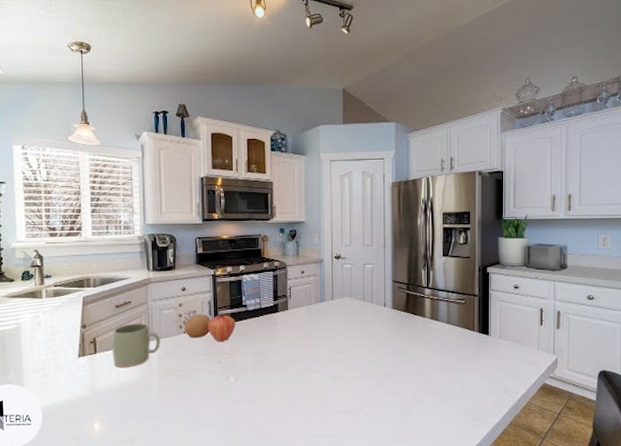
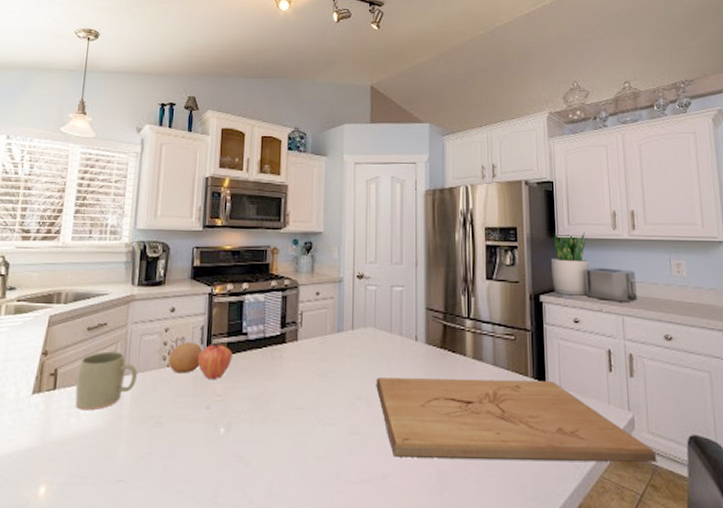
cutting board: none [353,334,573,394] -> present [376,378,657,462]

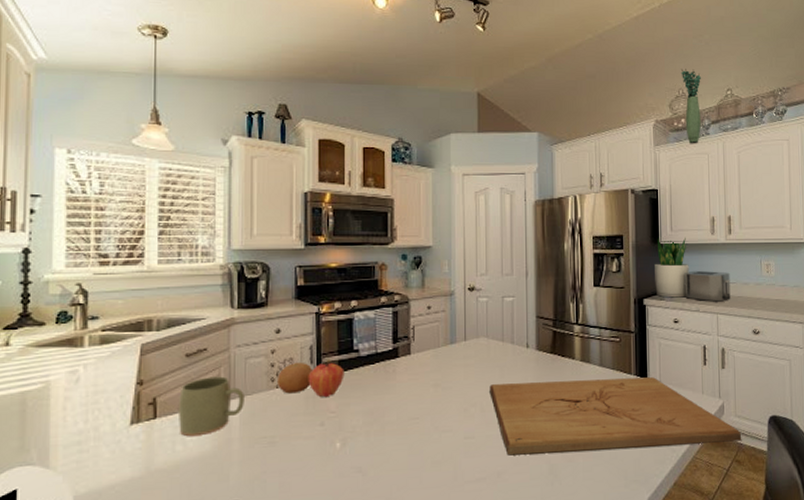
vase: none [574,62,598,136] -> present [680,69,701,144]

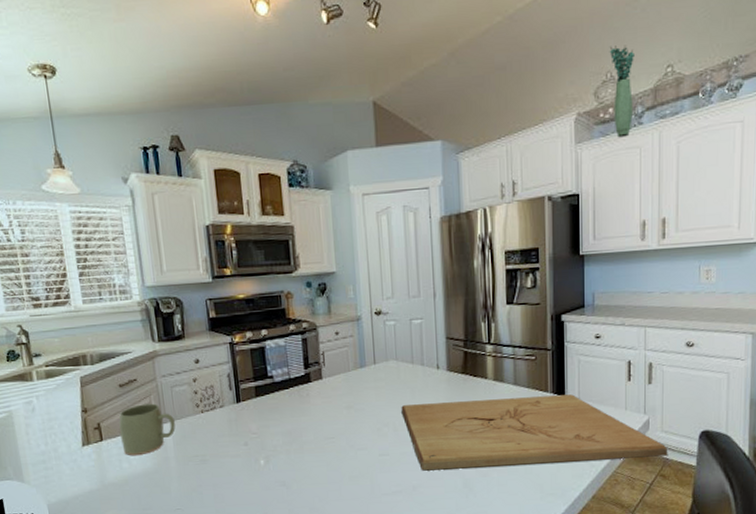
fruit: present [278,362,312,394] -> none [201,388,232,418]
fruit: present [308,359,344,398] -> none [228,385,262,421]
planter: present [655,237,689,298] -> none [574,245,614,313]
toaster: present [684,270,731,303] -> none [608,280,662,316]

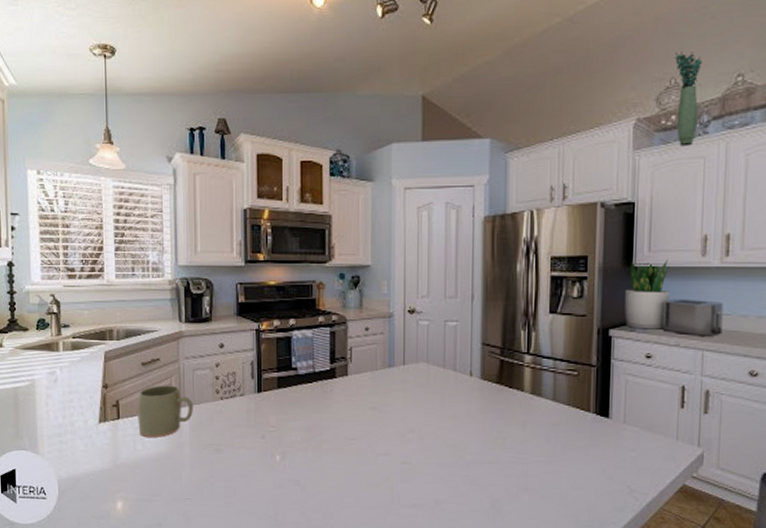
cutting board: present [401,394,668,471] -> none [429,412,725,497]
planter: none [574,245,614,313] -> present [624,259,670,330]
toaster: none [608,280,662,316] -> present [662,298,724,338]

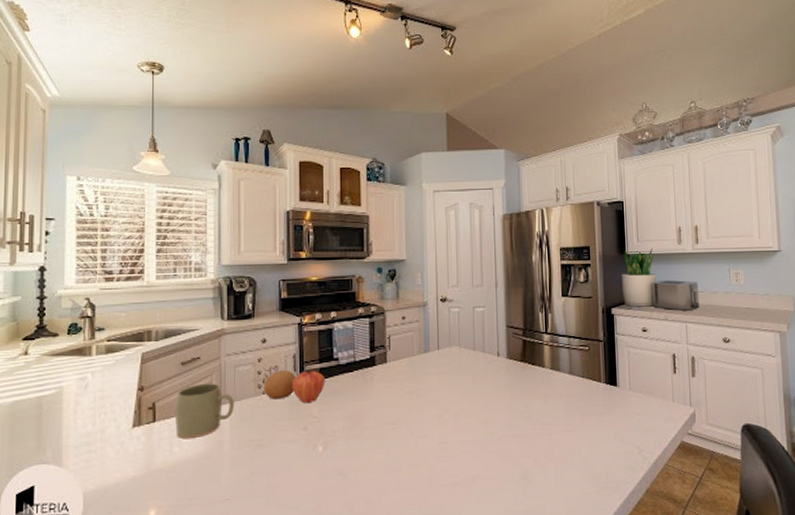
fruit: none [222,376,253,406] -> present [264,369,296,400]
fruit: none [249,375,284,412] -> present [292,367,325,404]
vase: present [674,52,702,146] -> none [643,83,665,156]

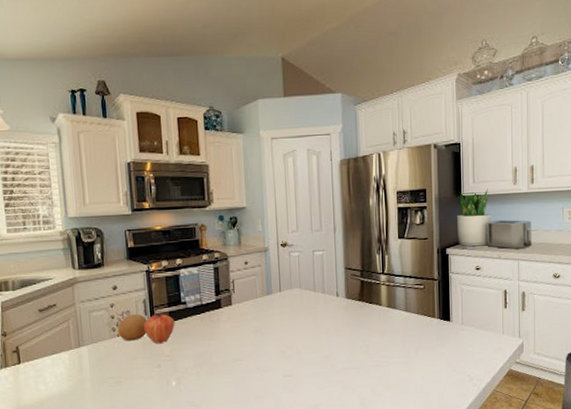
mug: present [174,383,234,438] -> none [36,327,92,377]

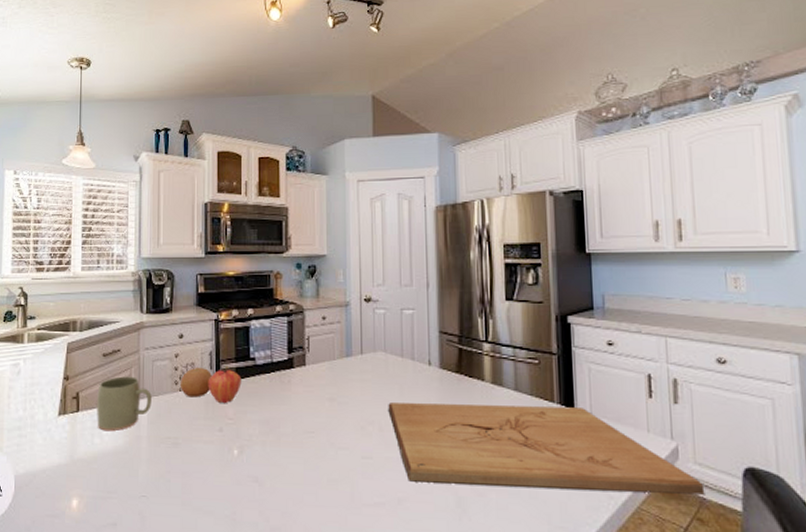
mug: none [36,327,92,377] -> present [96,376,152,430]
cutting board: none [304,320,540,391] -> present [388,403,705,495]
planter: present [457,188,491,247] -> none [581,245,626,316]
toaster: present [486,219,532,250] -> none [620,284,684,324]

